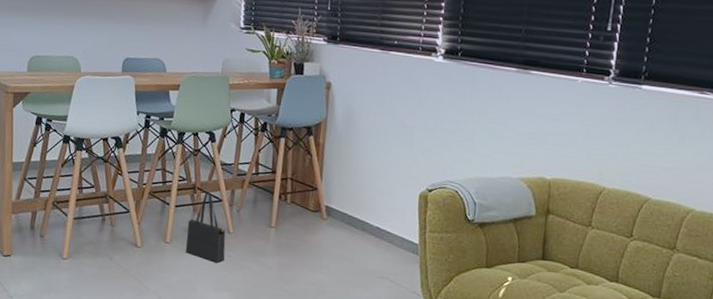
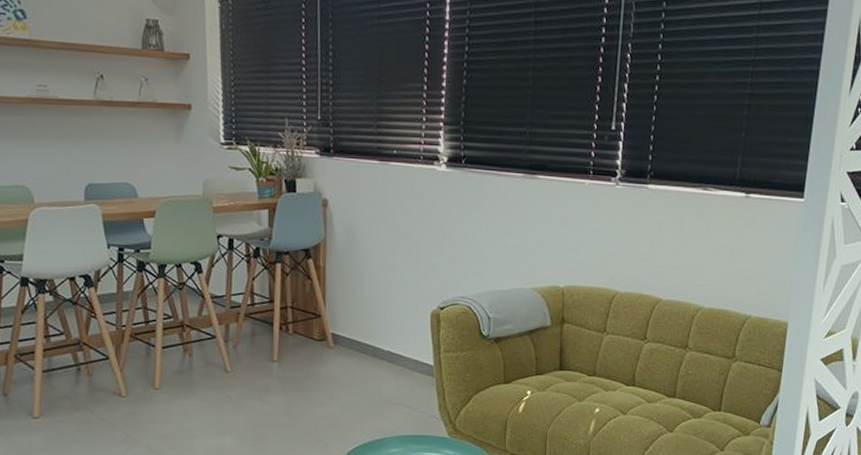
tote bag: present [186,191,226,263] -> none [178,328,224,406]

